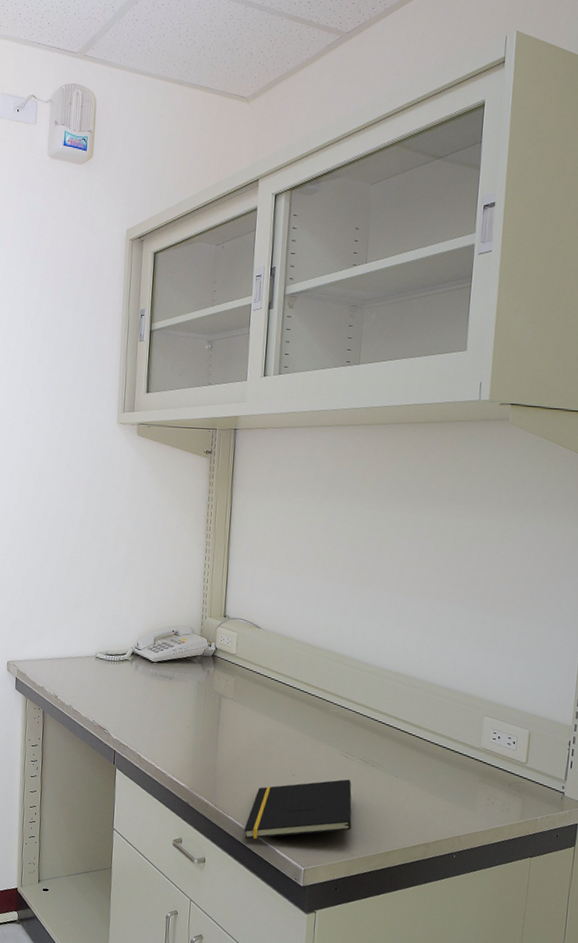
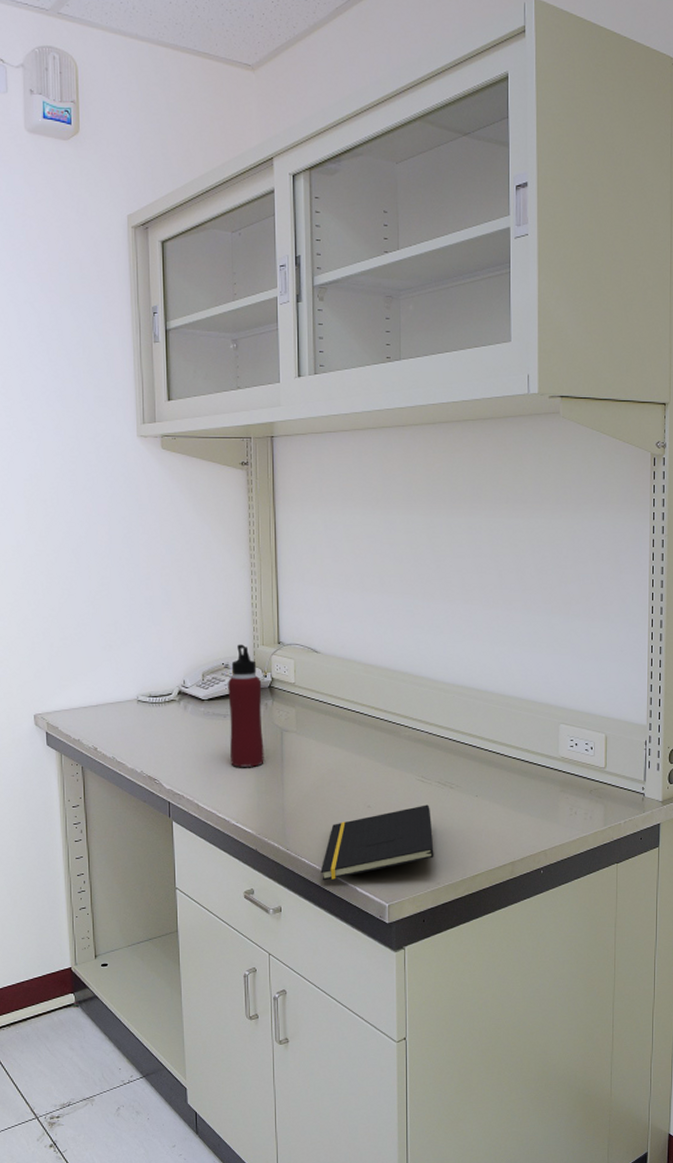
water bottle: none [172,614,206,727] -> present [228,644,264,767]

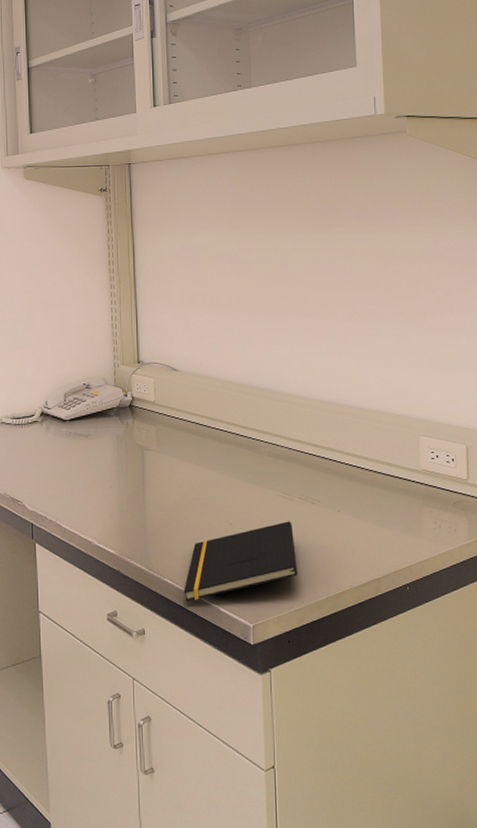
water bottle: present [228,644,264,767] -> none [89,364,126,487]

